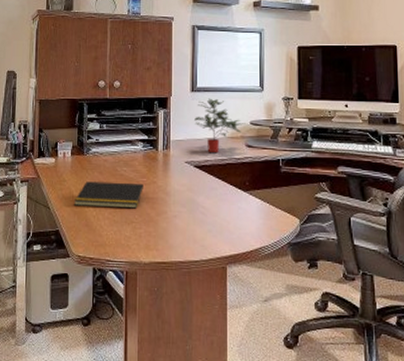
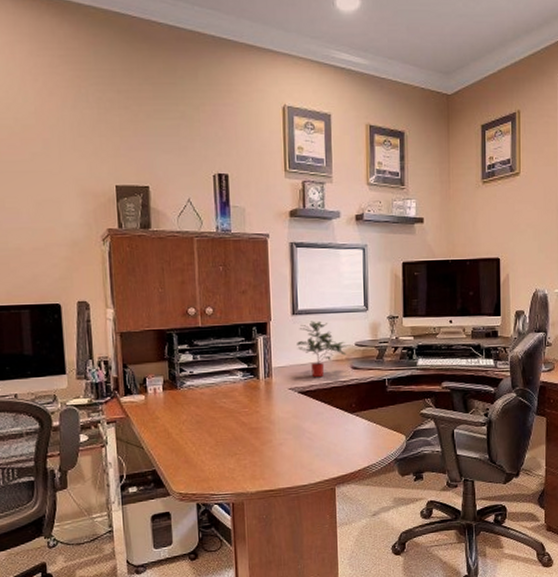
notepad: present [73,181,143,209] -> none [169,414,246,443]

